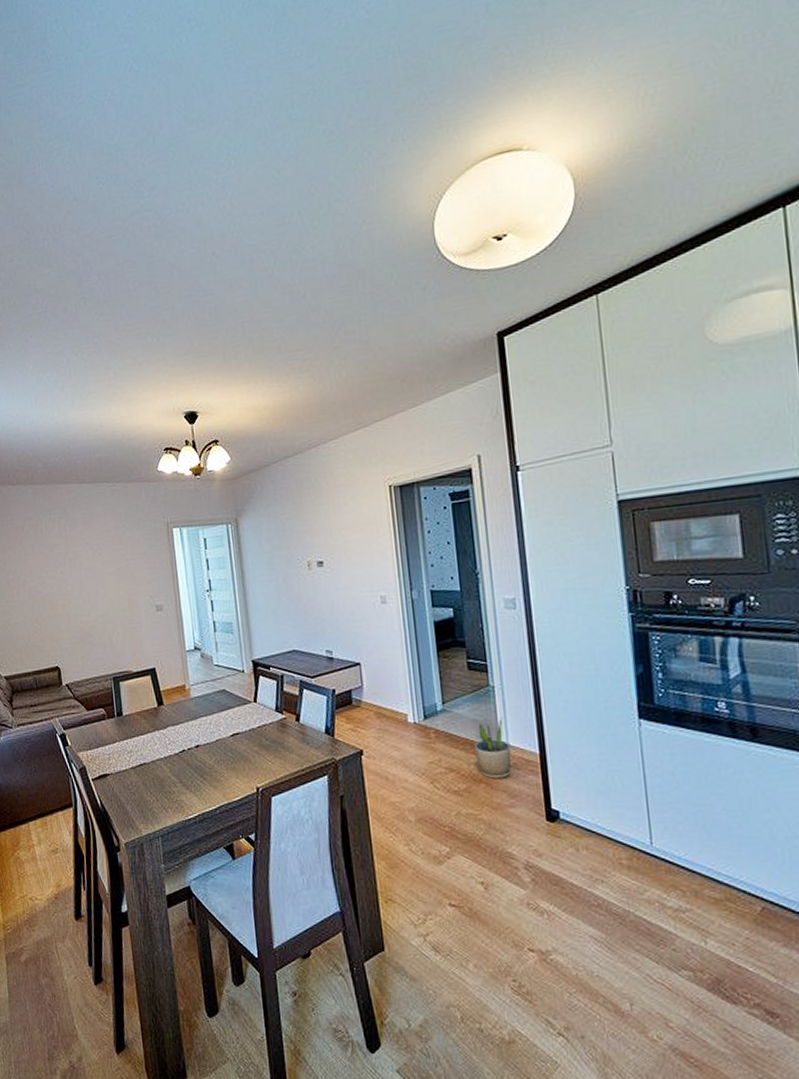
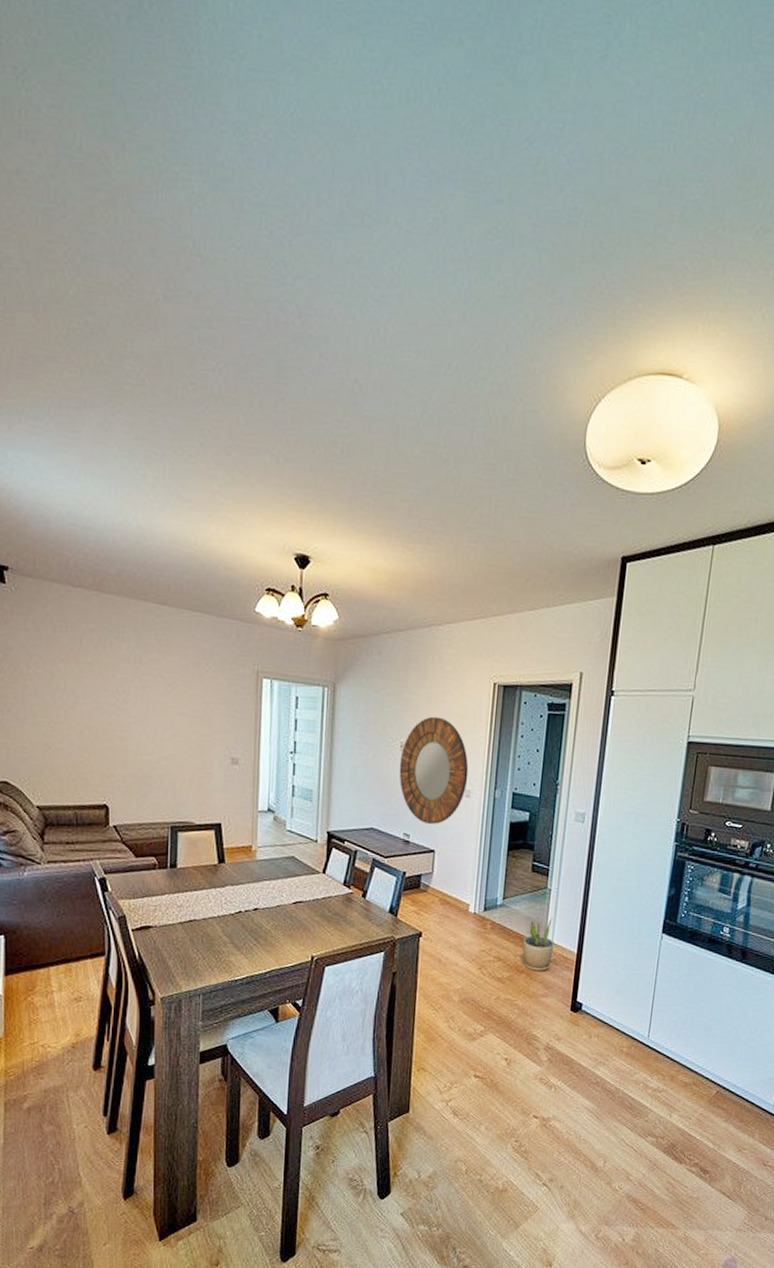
home mirror: none [309,529,381,637] -> present [399,716,469,824]

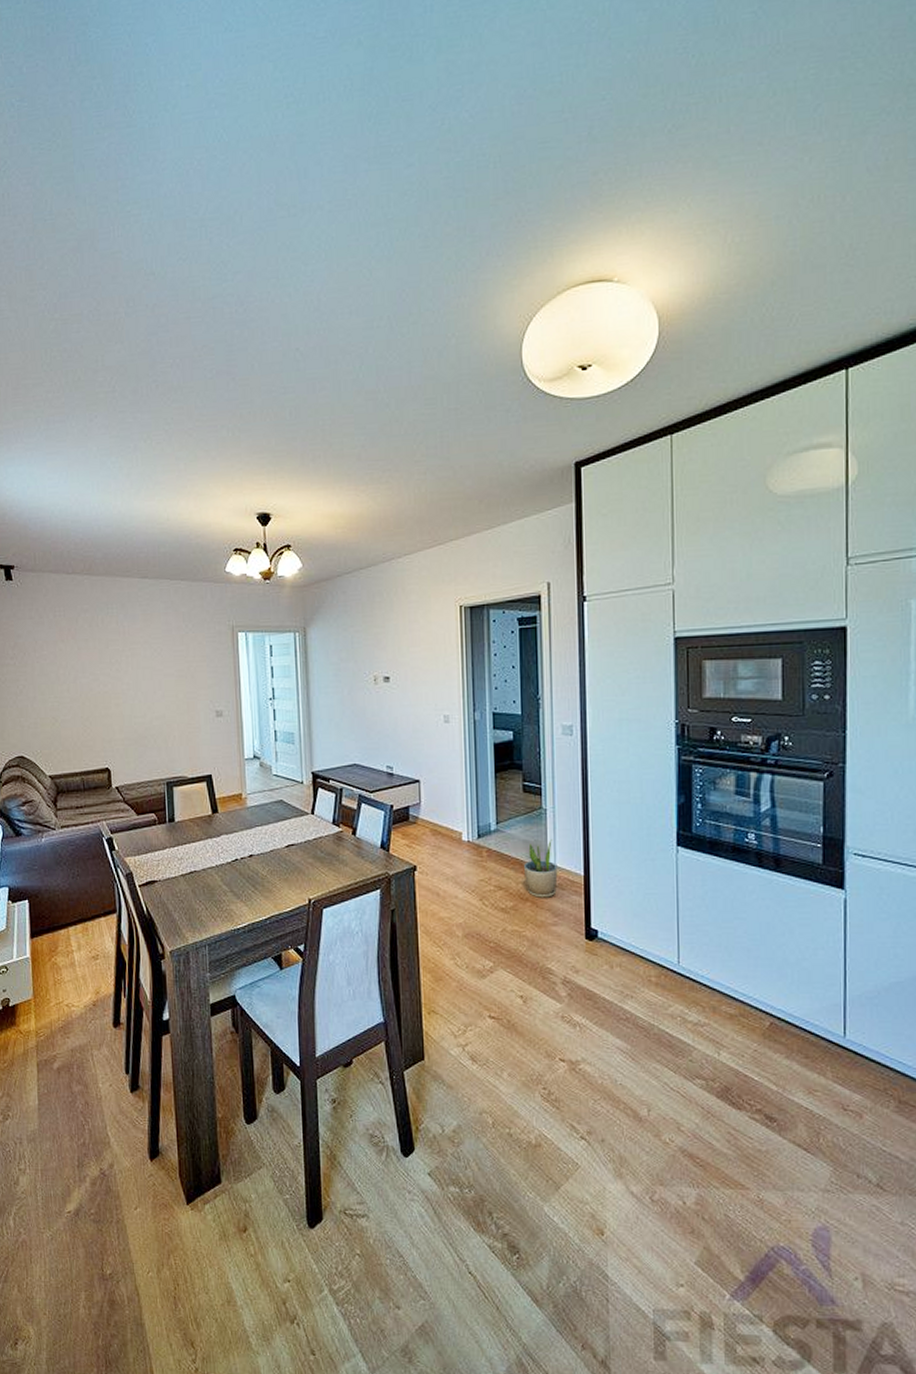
home mirror: present [399,716,469,824] -> none [375,646,445,754]

